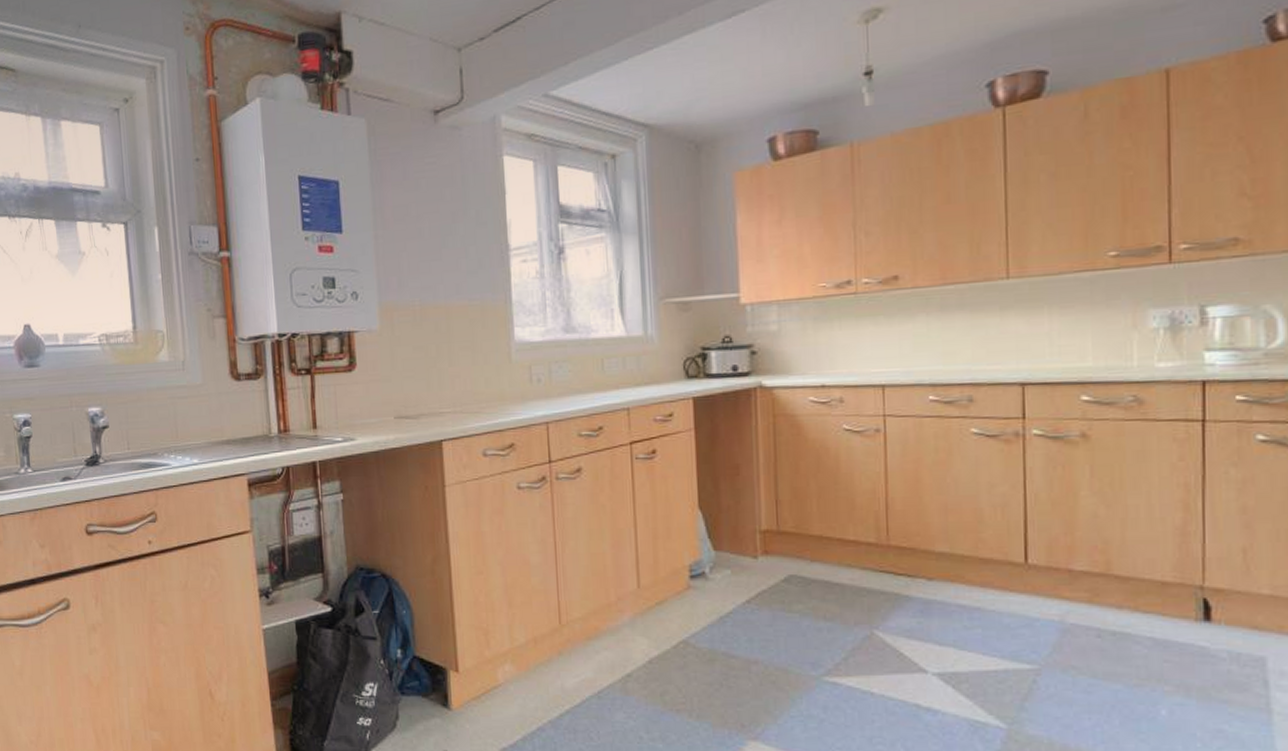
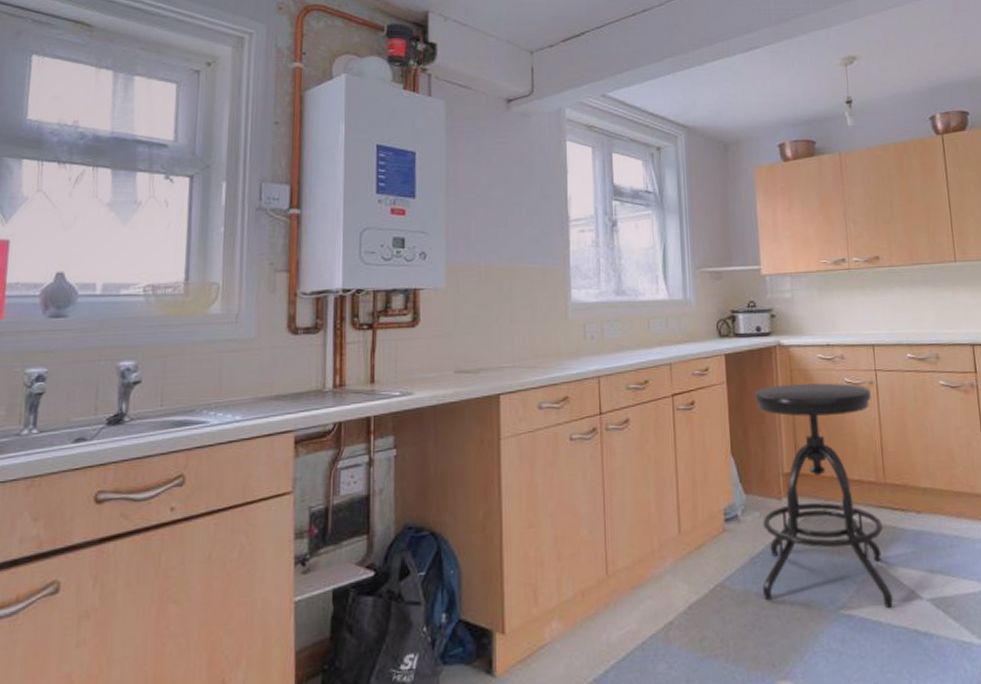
stool: none [728,430,891,679] -> present [754,383,894,608]

